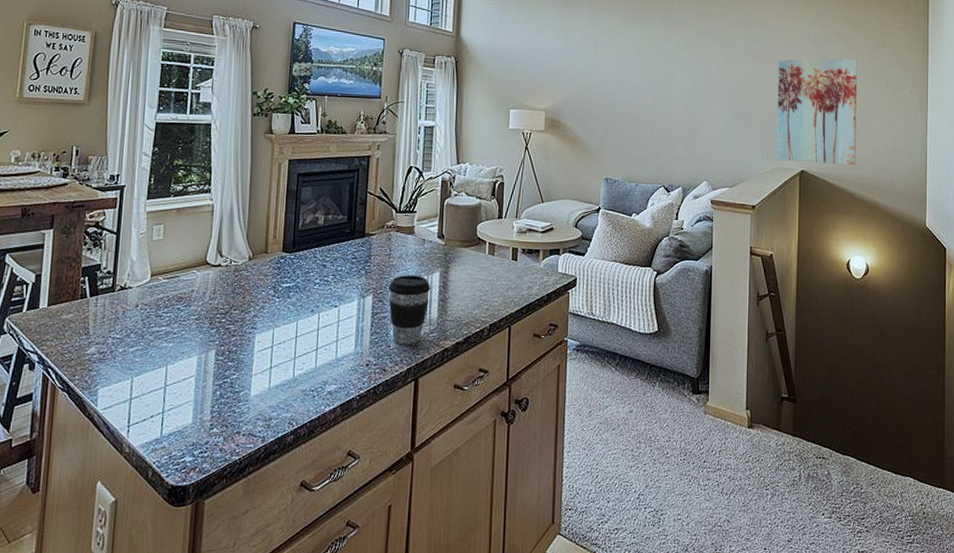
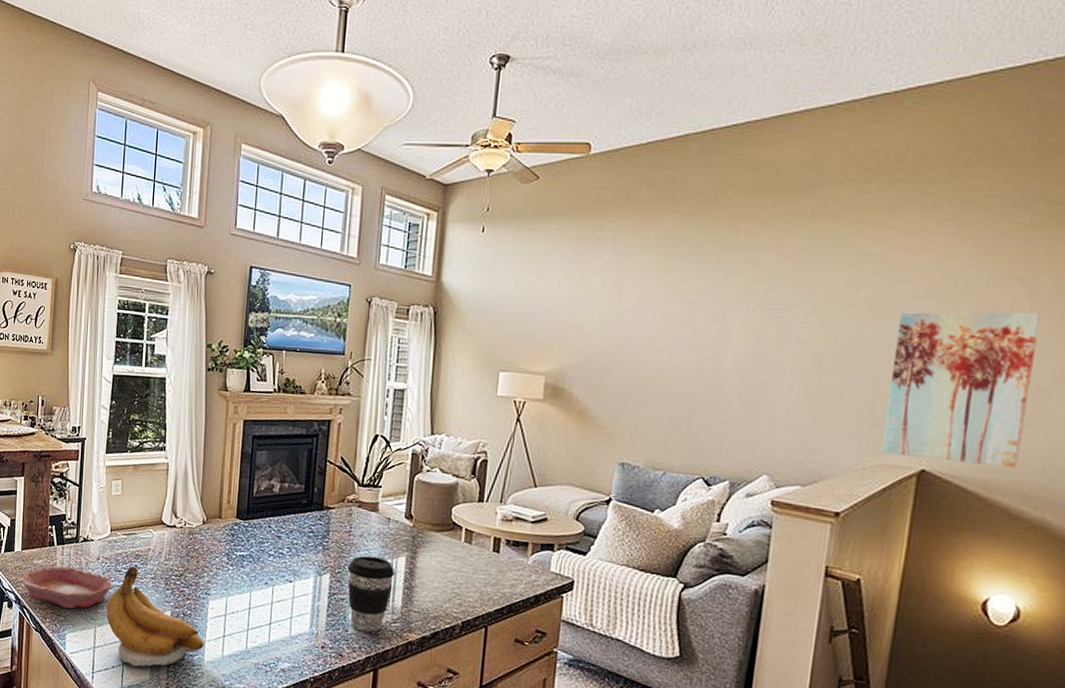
bowl: none [48,318,152,361] -> present [23,566,112,609]
banana: none [145,310,251,413] -> present [106,566,204,667]

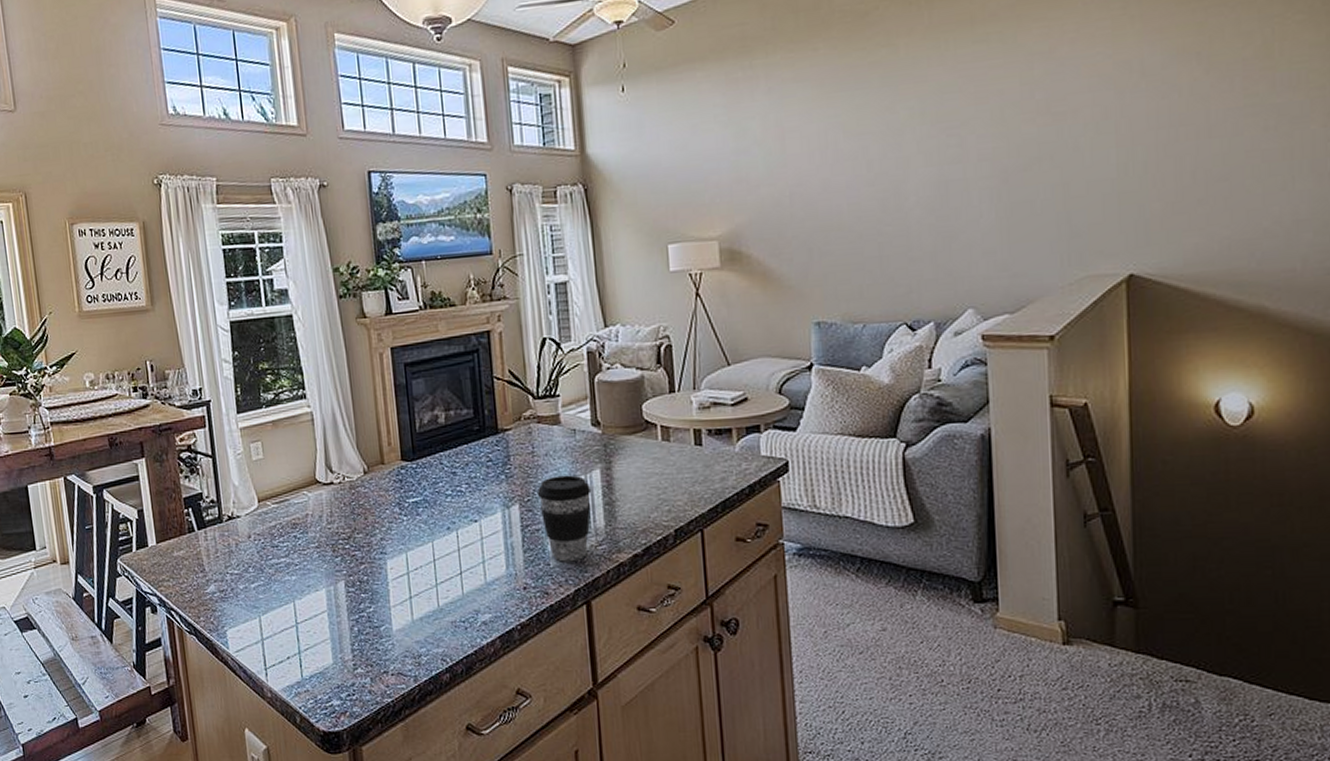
bowl: present [23,566,112,609] -> none [163,552,271,600]
banana: present [106,566,204,667] -> none [268,538,390,653]
wall art: present [881,311,1042,468] -> none [1080,86,1225,264]

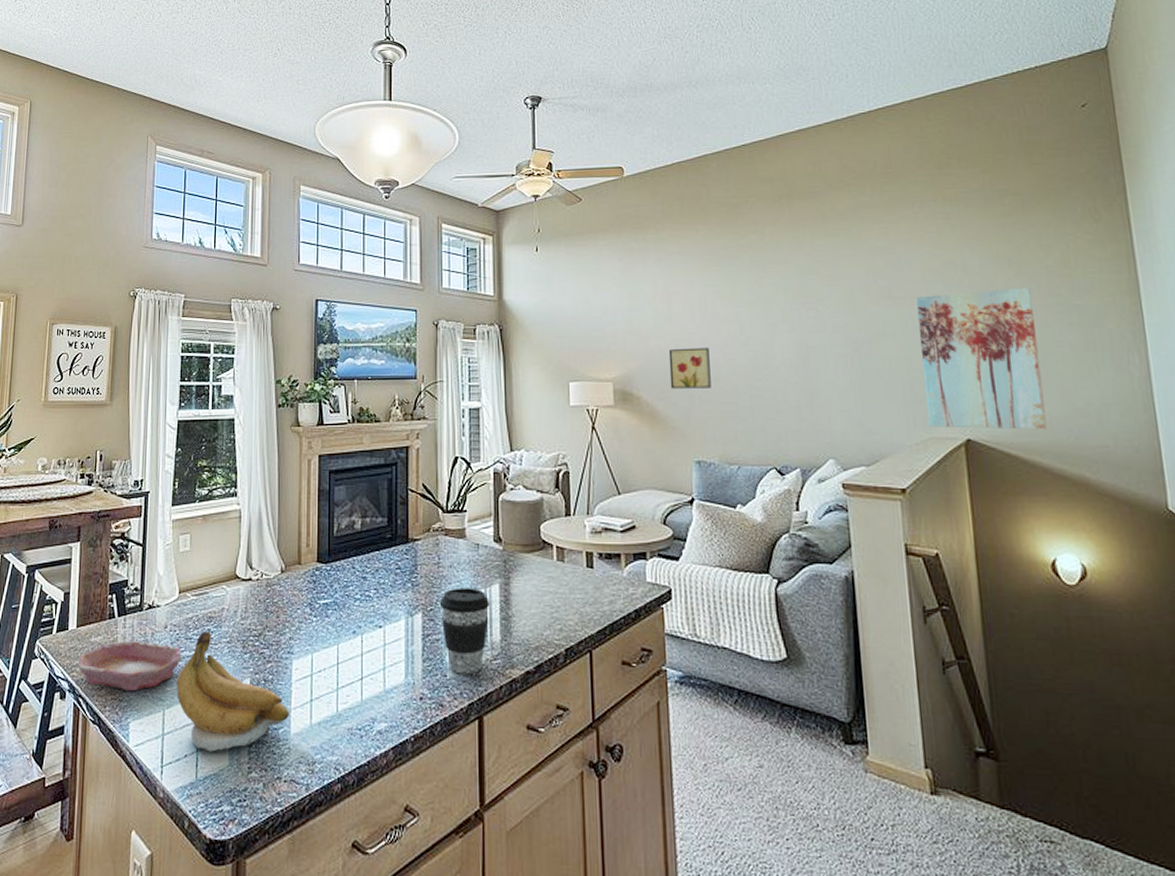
bowl: none [163,552,271,600] -> present [78,641,182,690]
banana: none [268,538,390,653] -> present [176,631,290,752]
wall art: none [782,191,833,243] -> present [668,347,711,389]
wall art: none [1080,86,1225,264] -> present [917,287,1047,430]

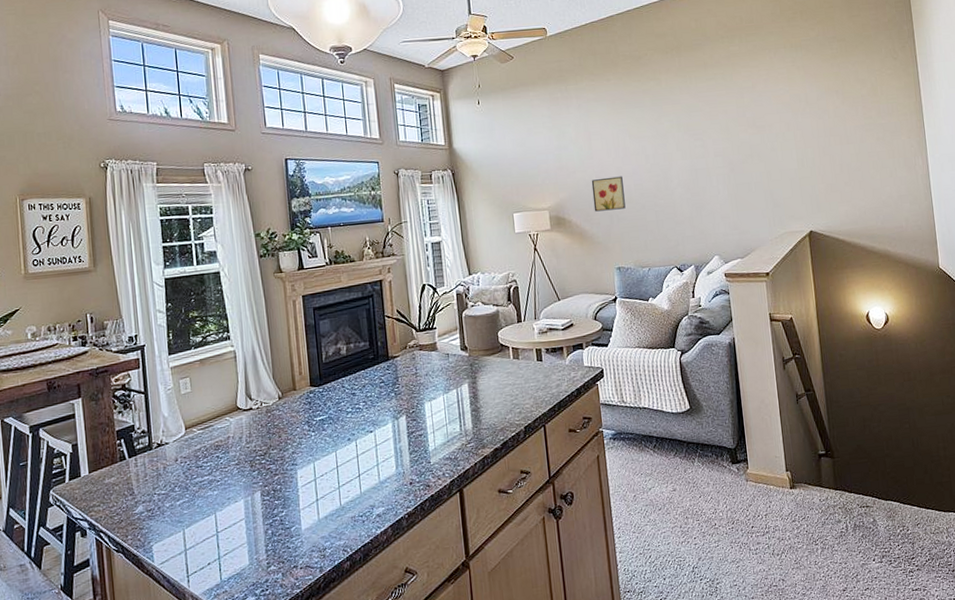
bowl: present [78,641,182,690] -> none [94,475,195,520]
banana: present [176,631,290,752] -> none [192,458,299,557]
coffee cup: present [439,587,490,675] -> none [419,389,462,459]
wall art: present [917,287,1047,430] -> none [773,112,863,224]

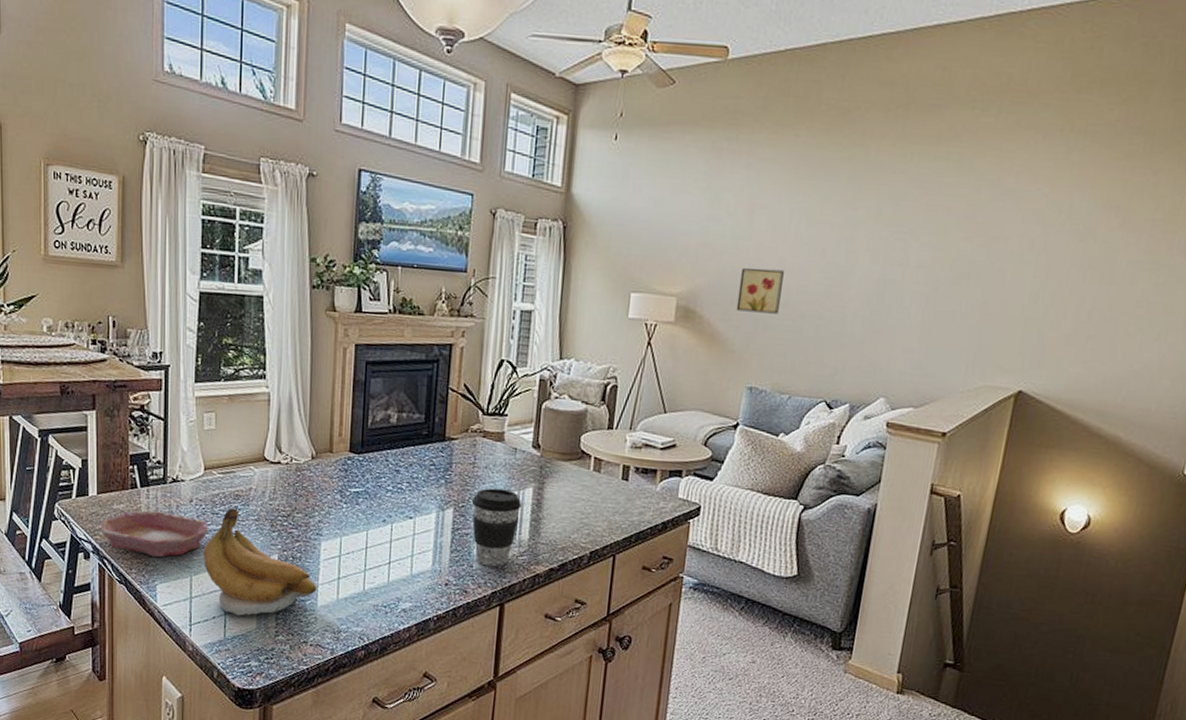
bowl: none [94,475,195,520] -> present [101,511,209,557]
banana: none [192,458,299,557] -> present [202,508,317,616]
coffee cup: none [419,389,462,459] -> present [471,488,522,567]

